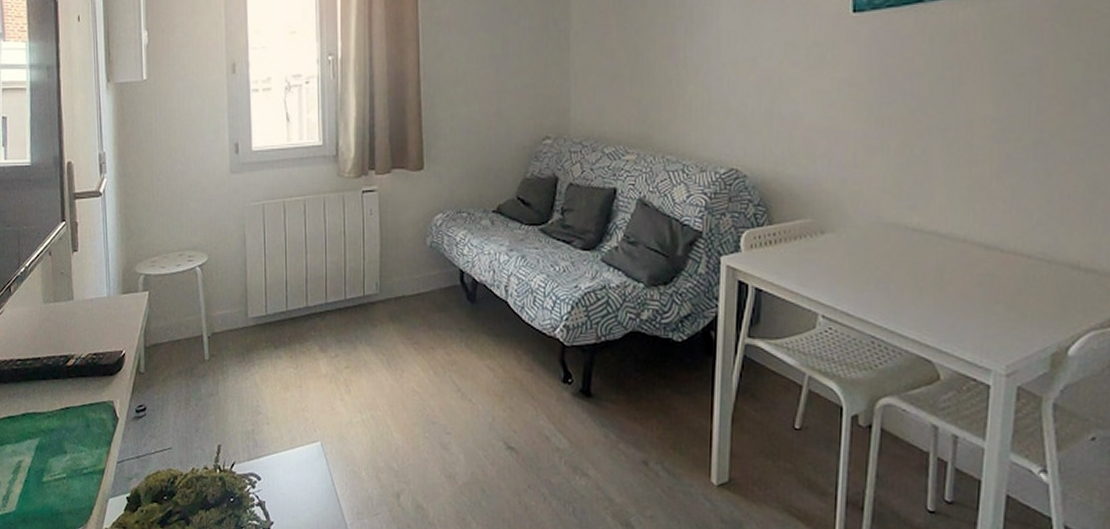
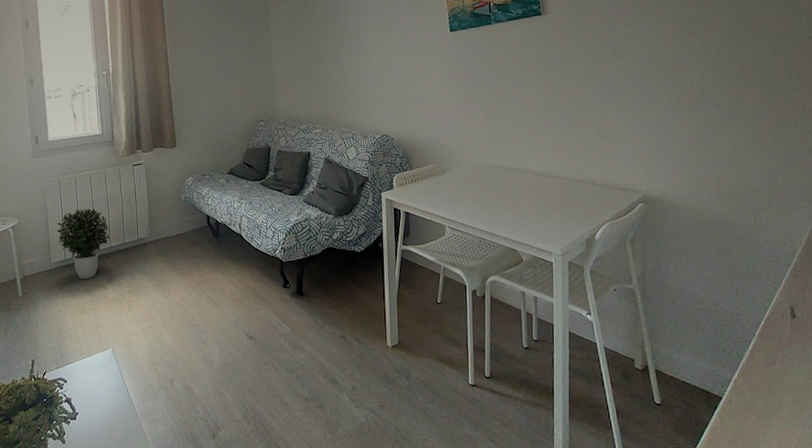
potted plant: none [257,247,327,345] -> present [57,208,111,280]

